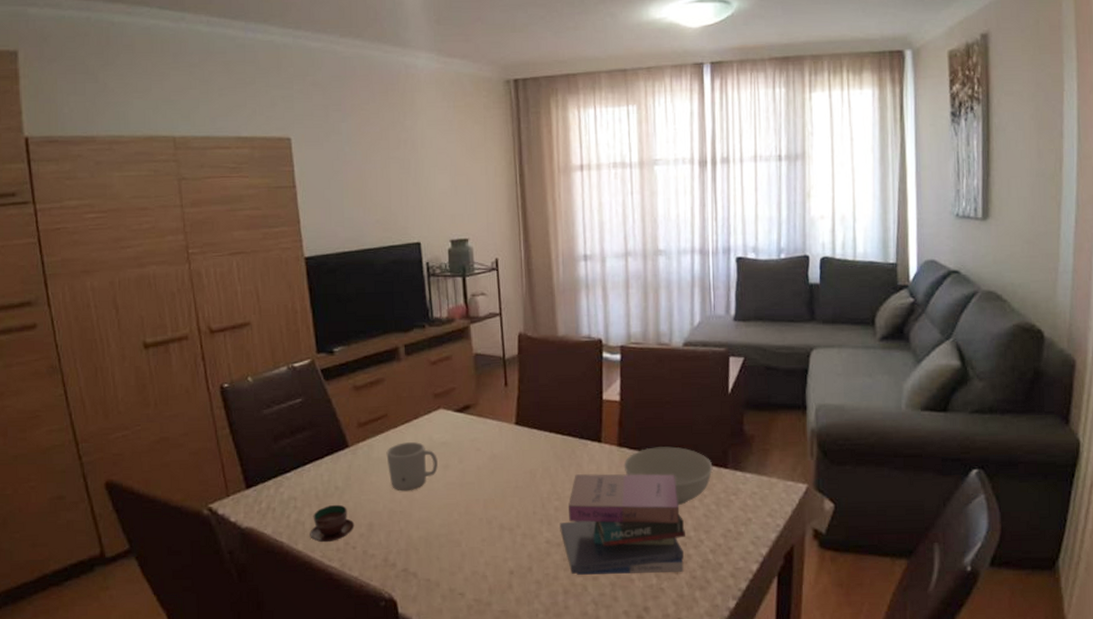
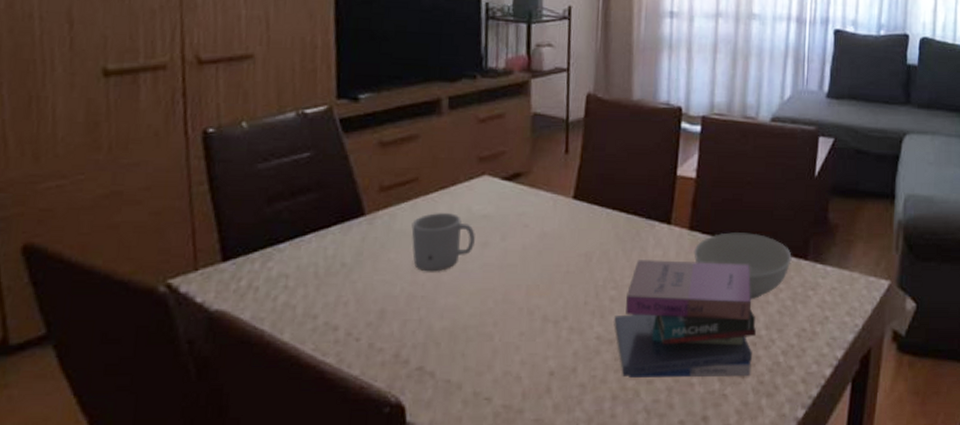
cup: present [310,504,355,543] -> none [301,285,362,333]

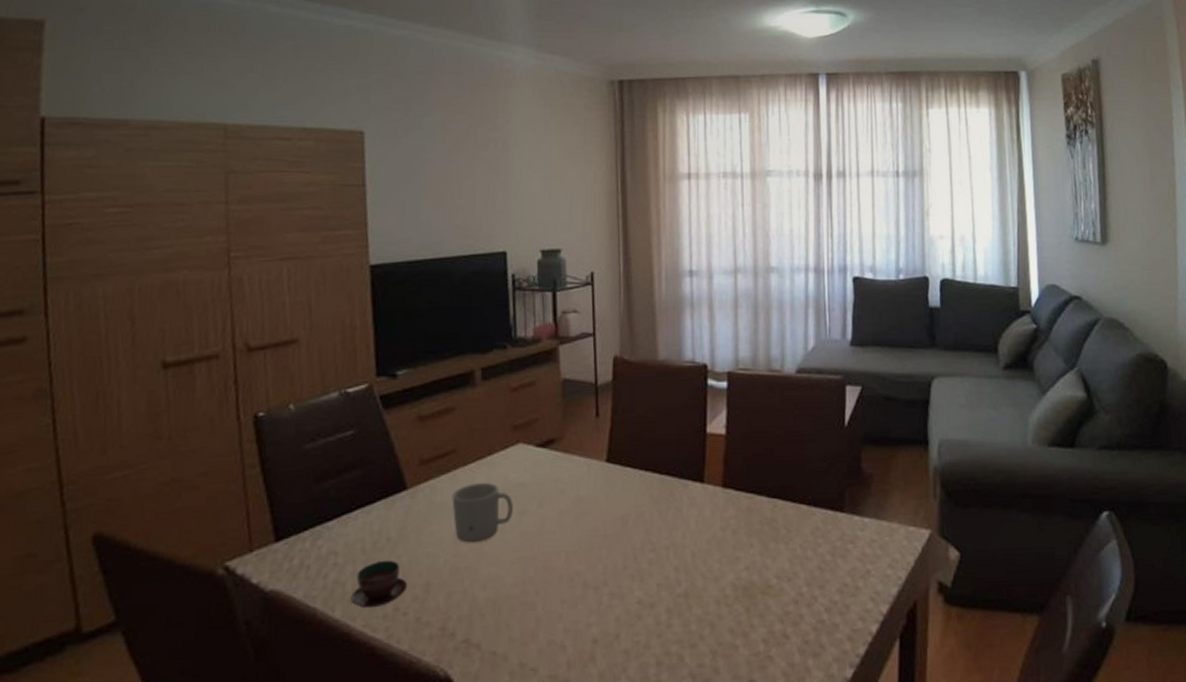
cup: none [301,285,362,333] -> present [351,560,408,609]
books: present [614,260,756,378] -> none [654,519,797,642]
bowl: present [693,232,792,299] -> none [728,487,828,555]

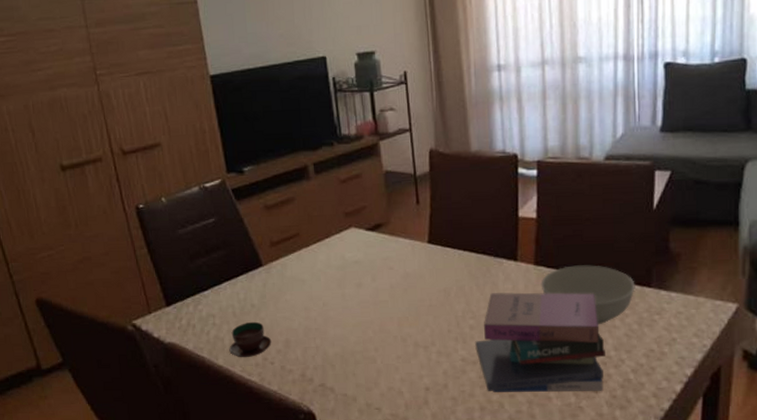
mug: present [452,483,513,543] -> none [299,261,351,309]
books: none [654,519,797,642] -> present [475,292,605,392]
bowl: none [728,487,828,555] -> present [540,265,635,324]

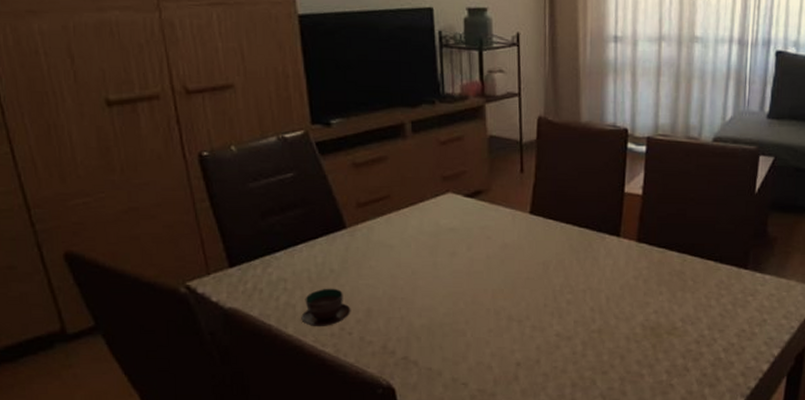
books: present [475,292,605,392] -> none [571,268,699,369]
bowl: present [540,265,635,324] -> none [641,244,733,303]

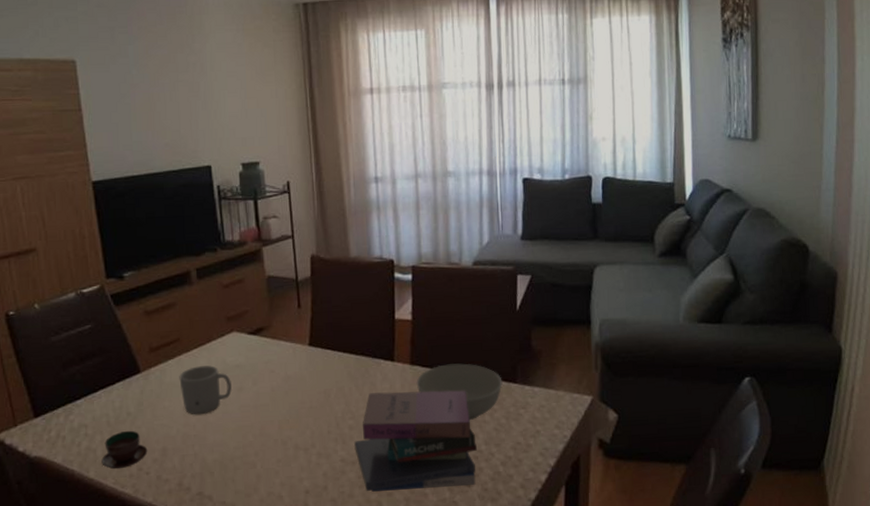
mug: none [388,226,444,278] -> present [179,365,232,415]
books: none [571,268,699,369] -> present [354,390,477,492]
bowl: none [641,244,733,303] -> present [416,363,503,420]

